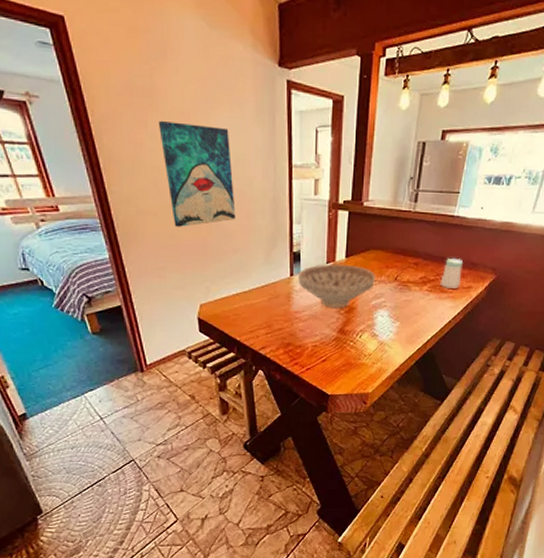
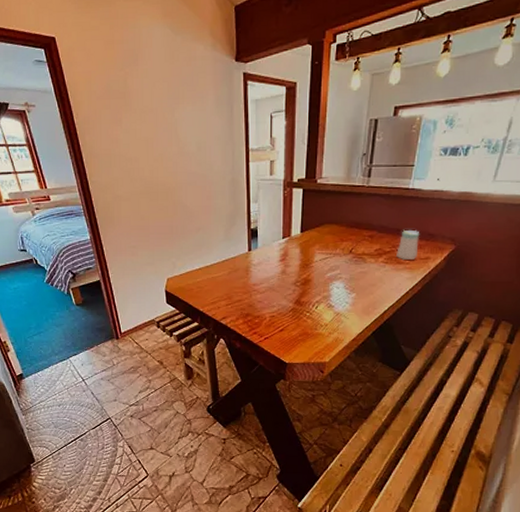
wall art: present [158,120,236,227] -> none [131,117,198,210]
decorative bowl: present [297,264,376,308] -> none [255,239,331,281]

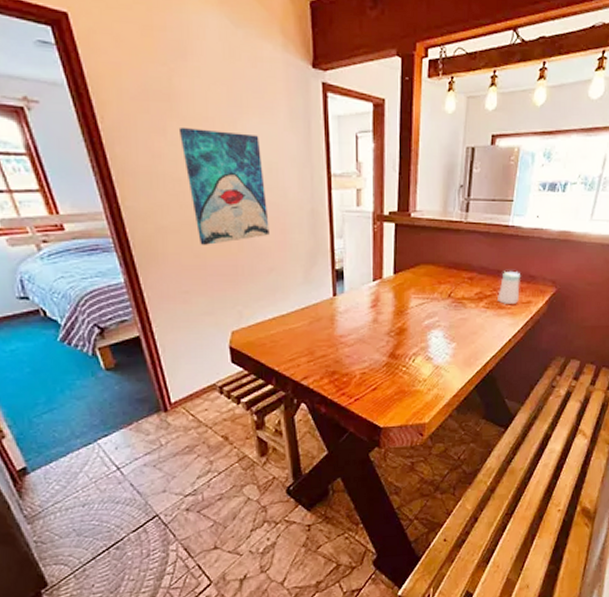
wall art: none [131,117,198,210] -> present [178,127,270,245]

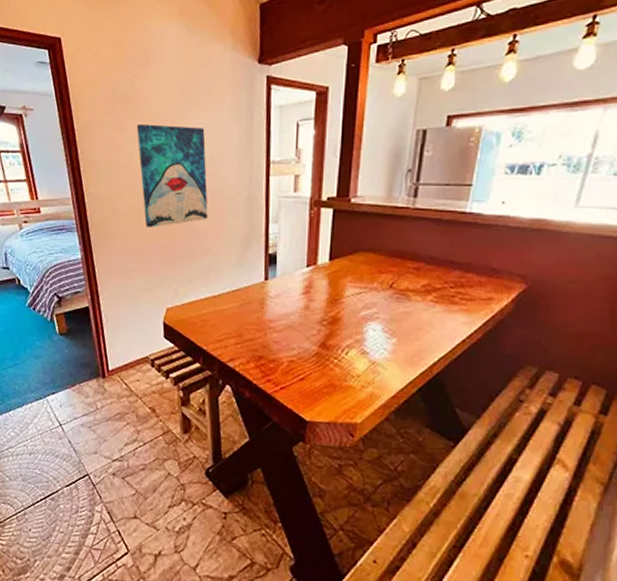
salt shaker: present [498,270,521,305] -> none [449,262,480,301]

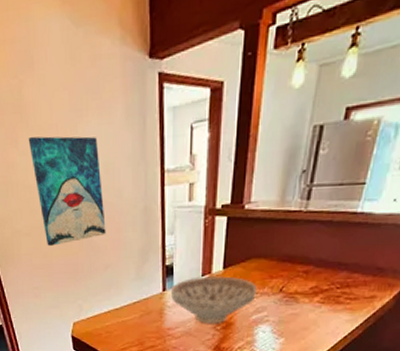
decorative bowl: none [273,267,366,319] -> present [170,276,258,324]

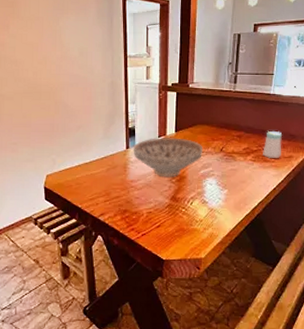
wall art: present [28,136,106,246] -> none [18,24,79,108]
salt shaker: none [335,263,367,300] -> present [262,130,283,159]

